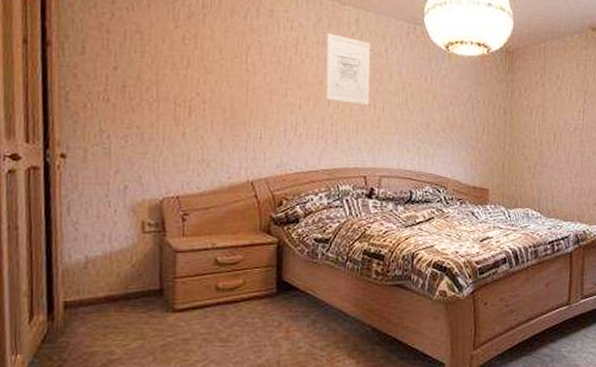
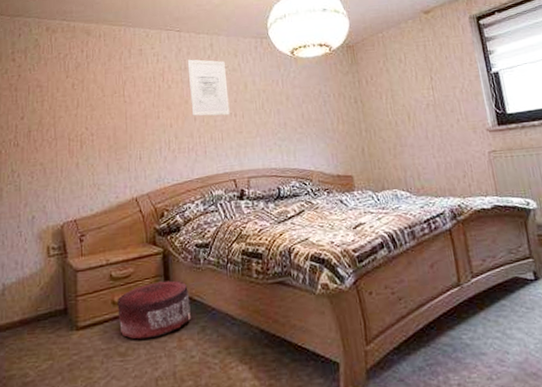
pouf: none [221,272,303,327] -> present [117,280,192,340]

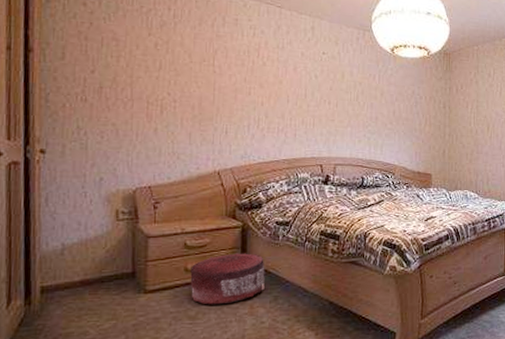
wall art: present [187,59,230,116] -> none [285,38,325,102]

